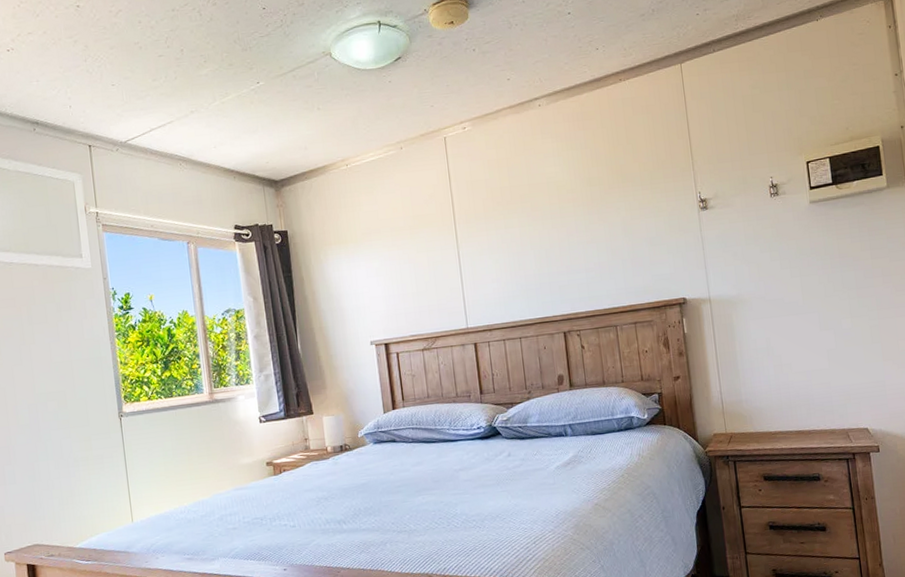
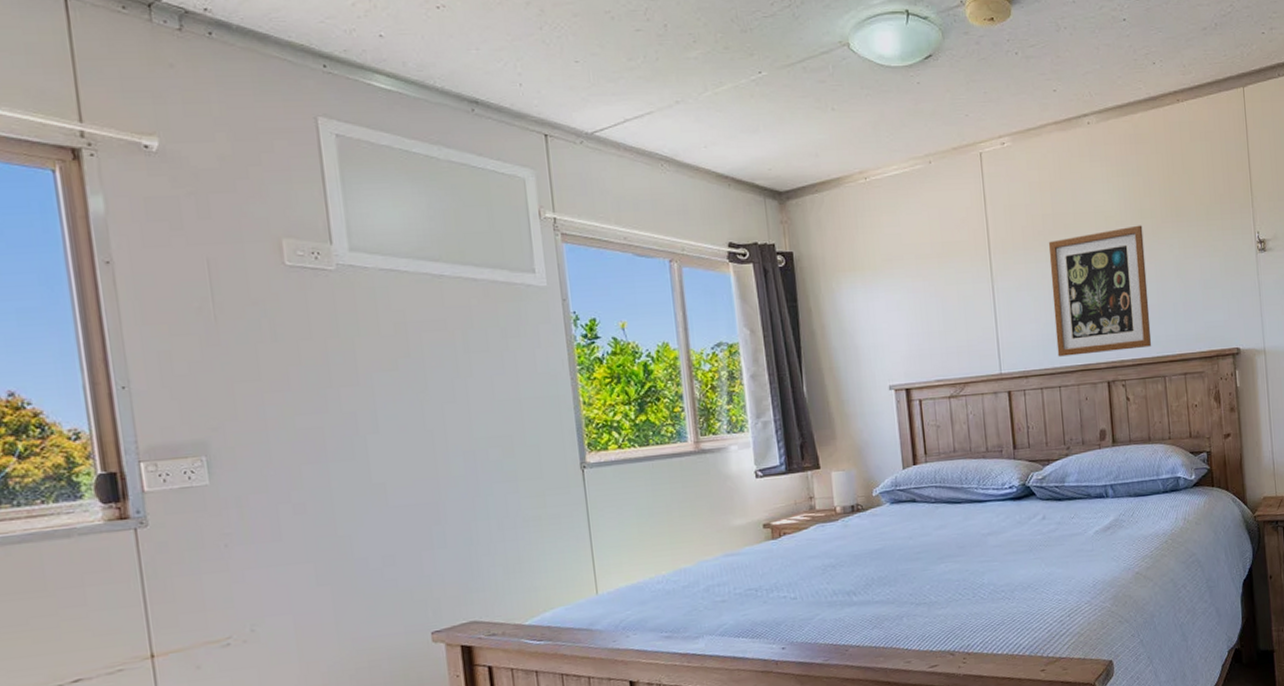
wall art: none [506,192,604,312] -> present [1048,225,1152,357]

